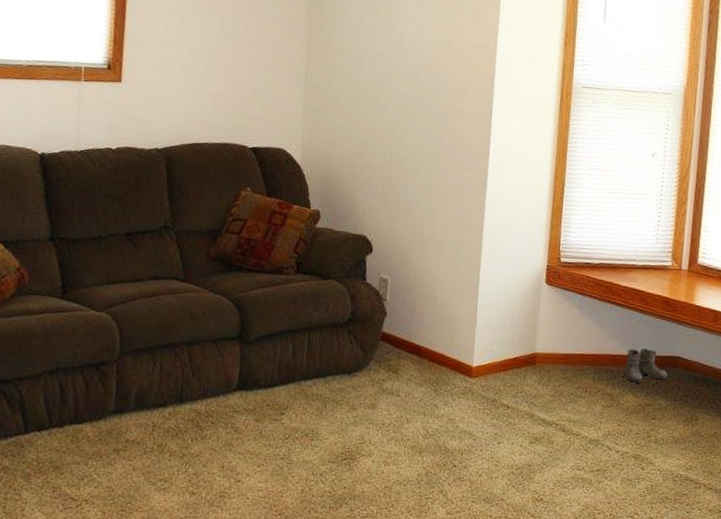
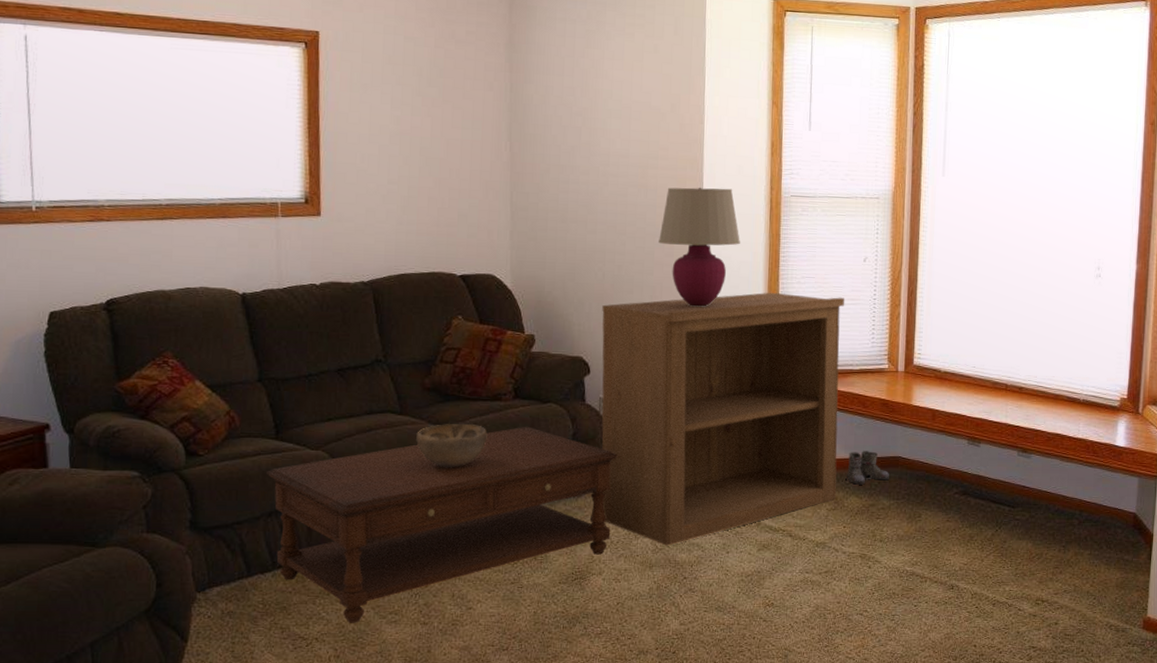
coffee table: none [50,301,395,488] -> present [266,426,618,623]
decorative bowl: none [197,294,268,338] -> present [416,424,488,467]
bookshelf: none [376,182,631,432] -> present [601,292,845,546]
table lamp: none [448,72,529,193] -> present [659,187,740,307]

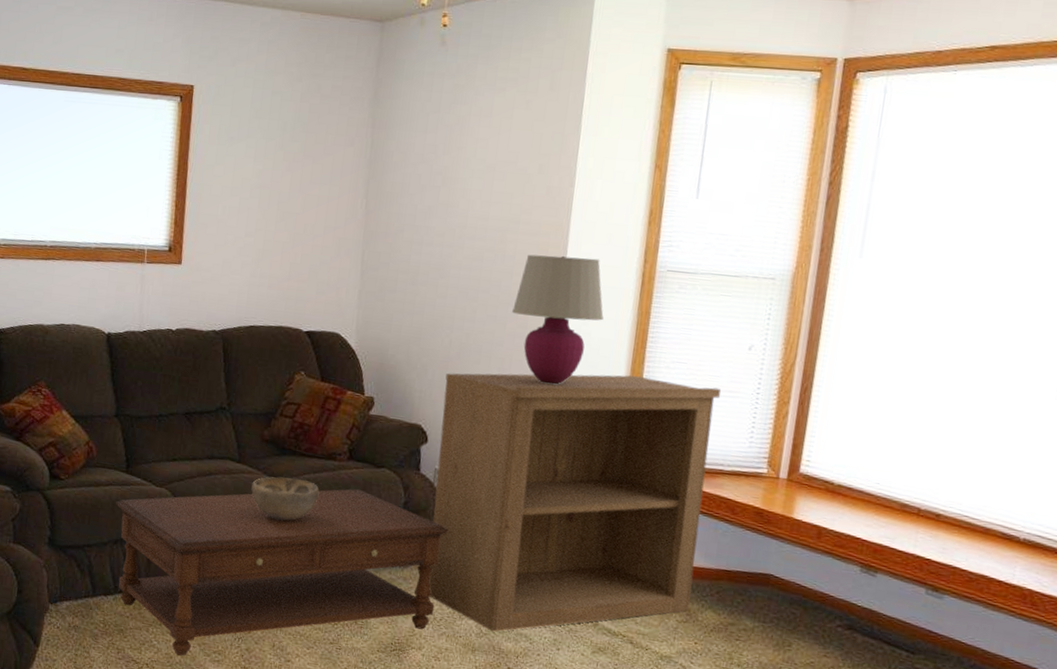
boots: present [845,451,889,485] -> none [702,561,756,600]

